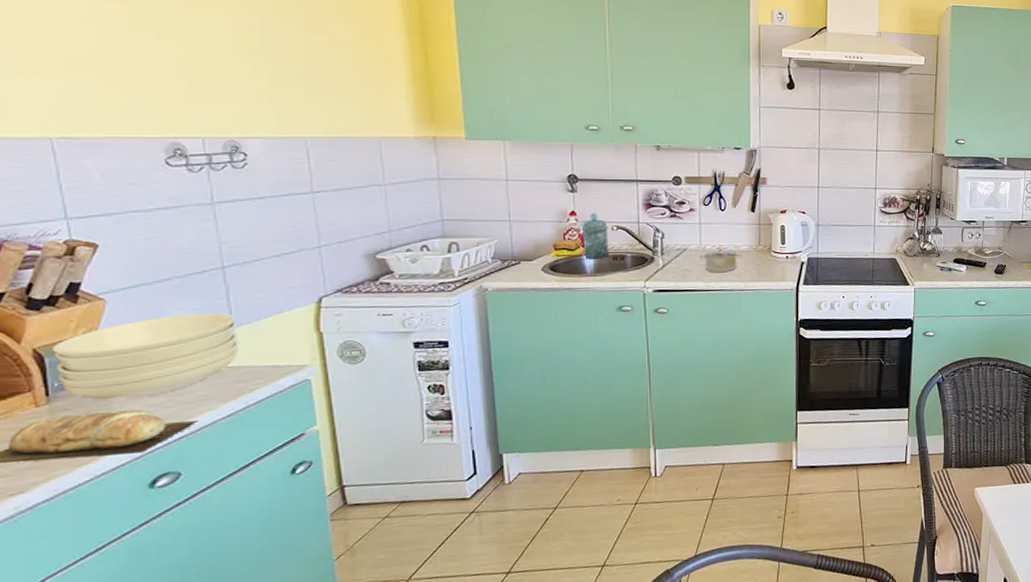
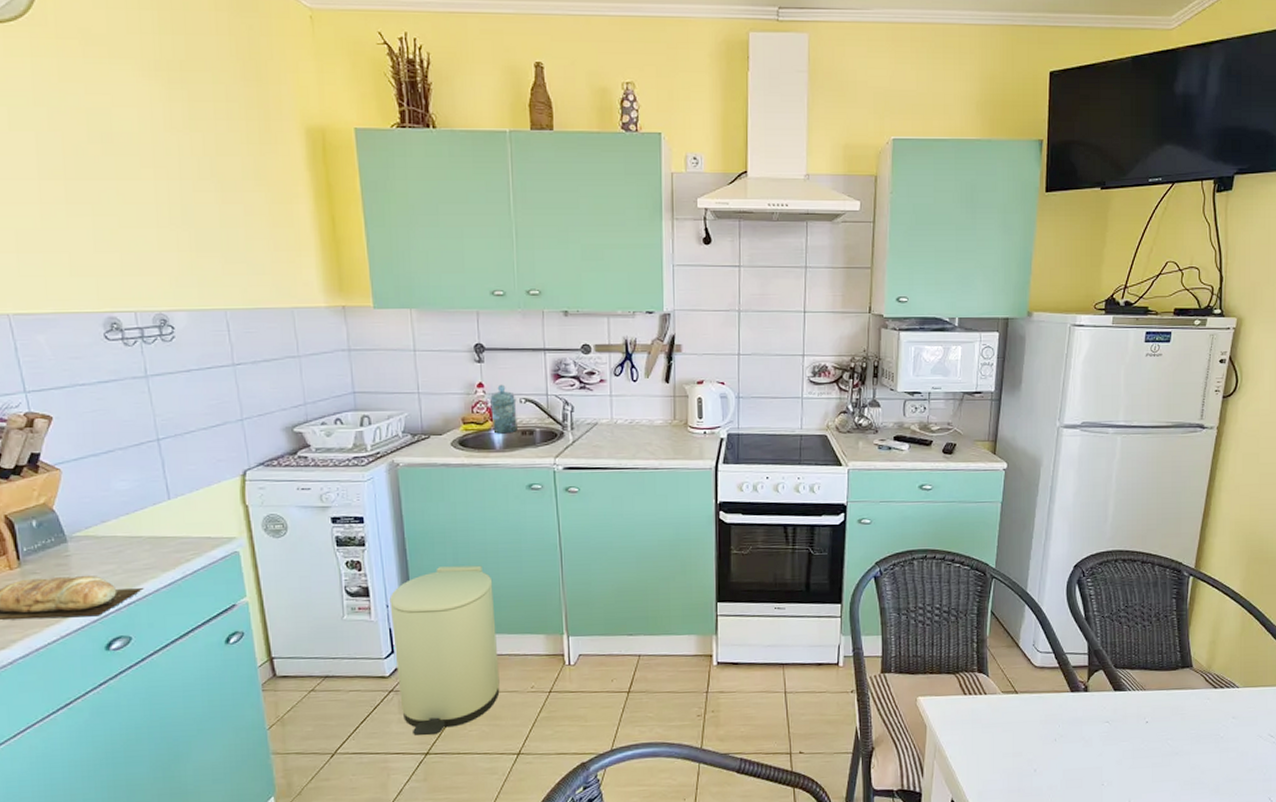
bowl: present [52,312,240,400] -> none [20,483,176,565]
pedal bin: none [473,384,585,556] -> present [389,565,500,736]
cooking pot: present [699,249,742,273] -> none [611,423,656,450]

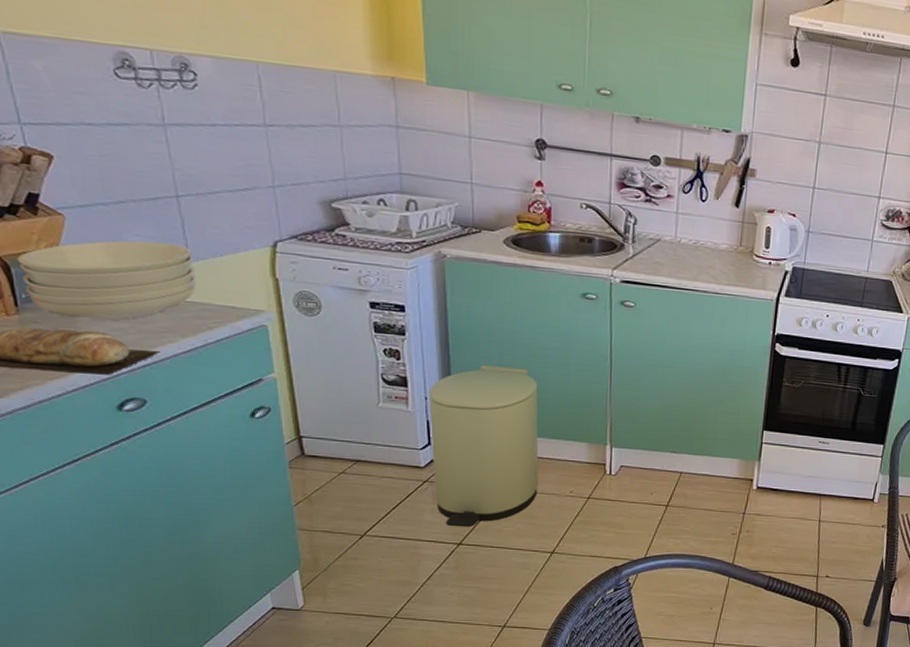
bowl: none [20,483,176,565] -> present [17,240,197,321]
canister: present [489,384,518,434] -> none [547,186,577,238]

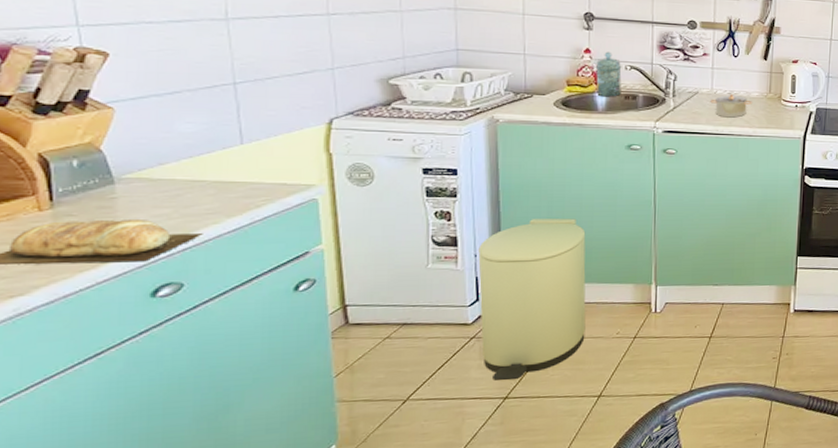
bowl: present [17,240,197,321] -> none [58,127,248,208]
canister: none [547,186,577,238] -> present [595,51,622,97]
cooking pot: none [673,244,720,272] -> present [710,94,752,118]

